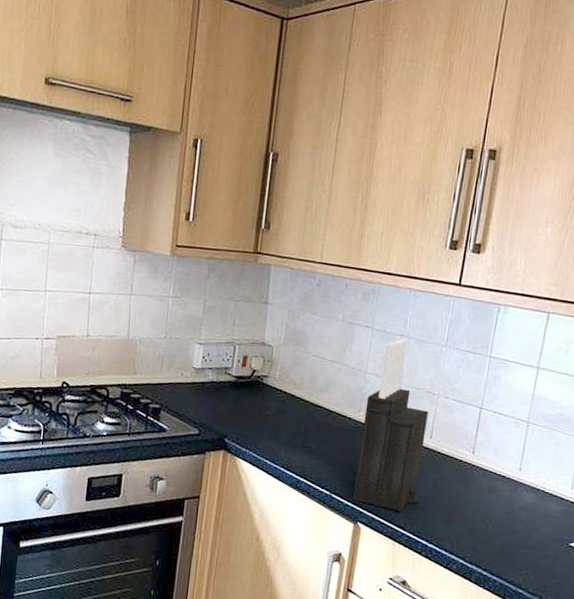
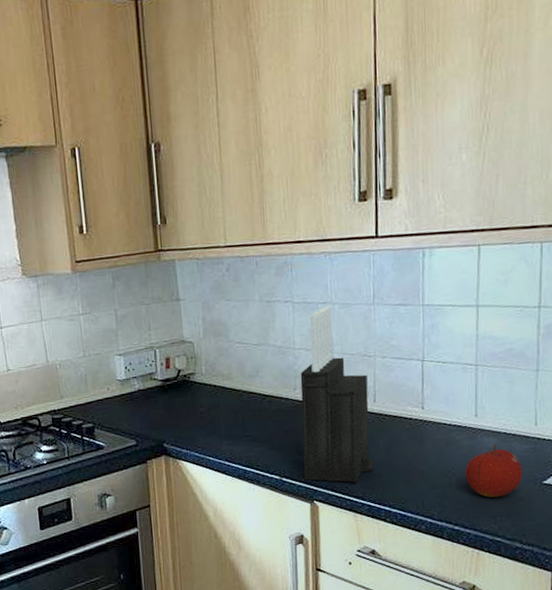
fruit: none [501,499,554,551] -> present [465,443,522,497]

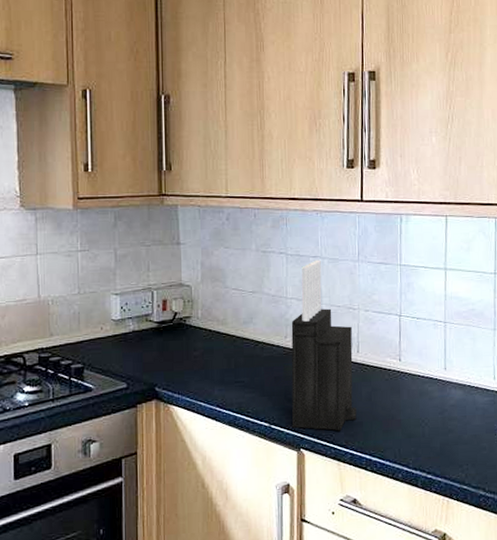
fruit: present [465,443,522,497] -> none [436,395,484,447]

